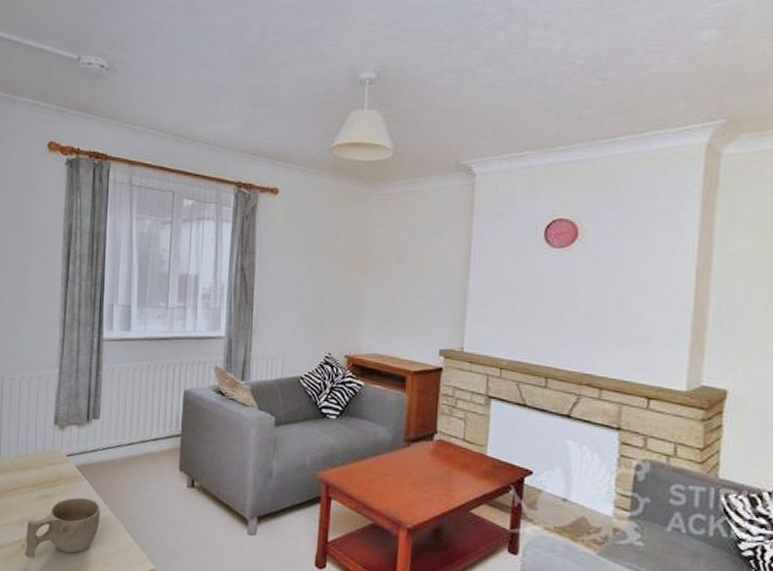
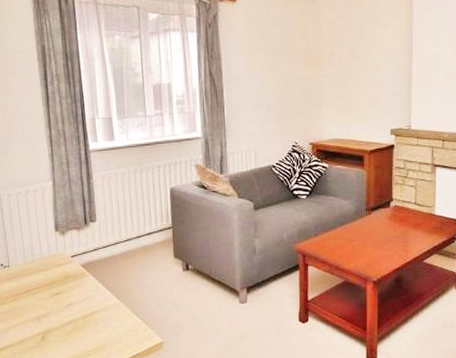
cup: present [25,497,100,558] -> none [43,291,109,347]

